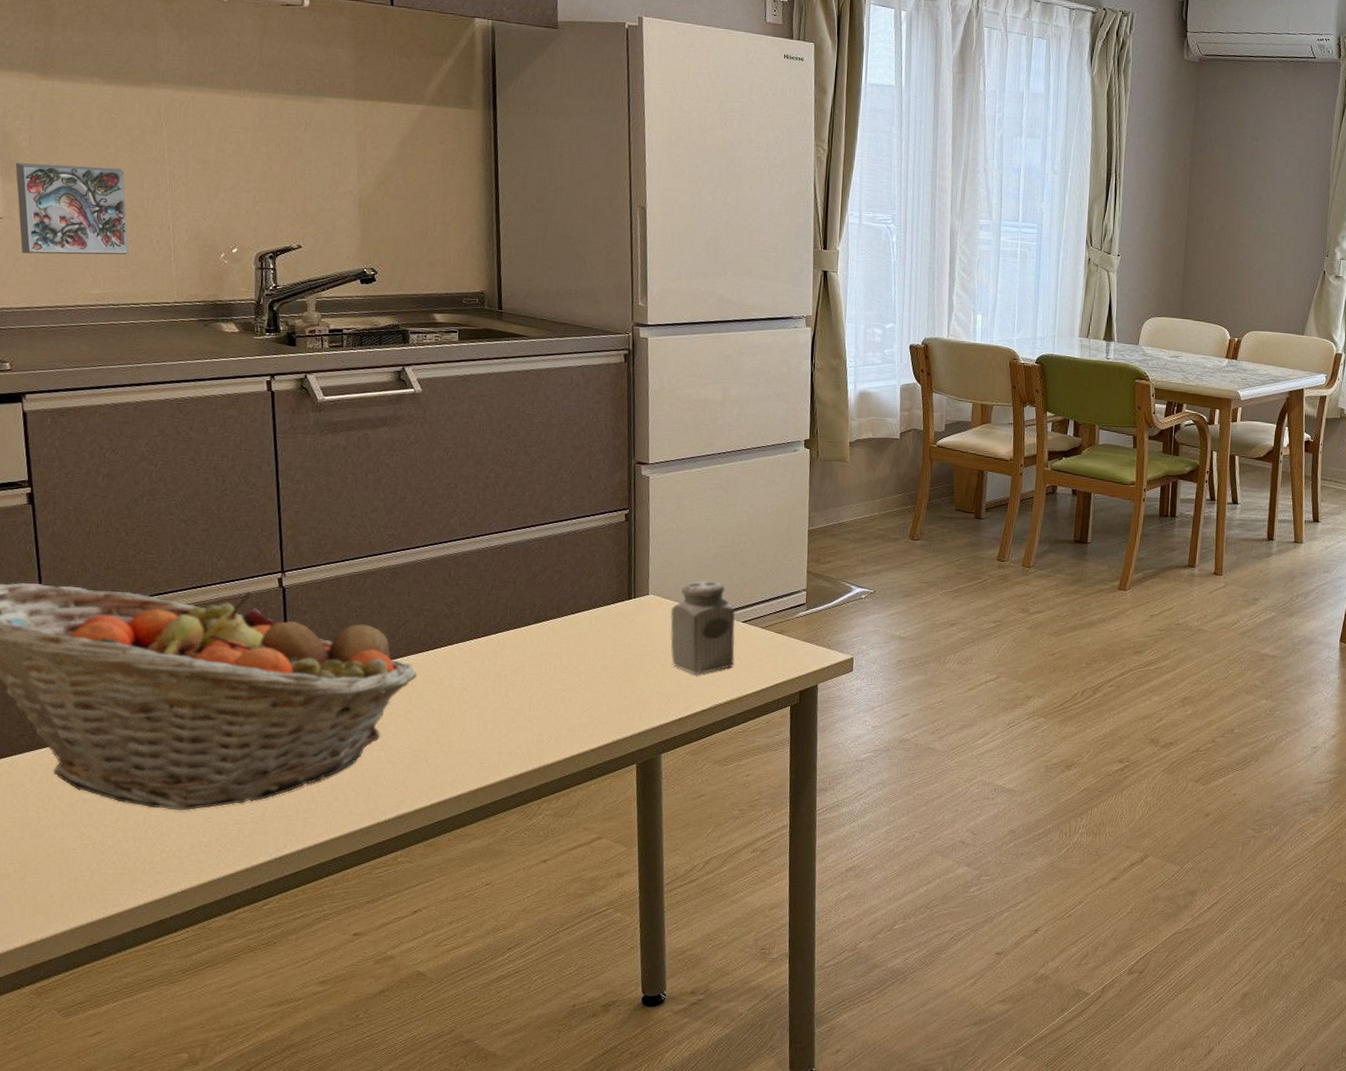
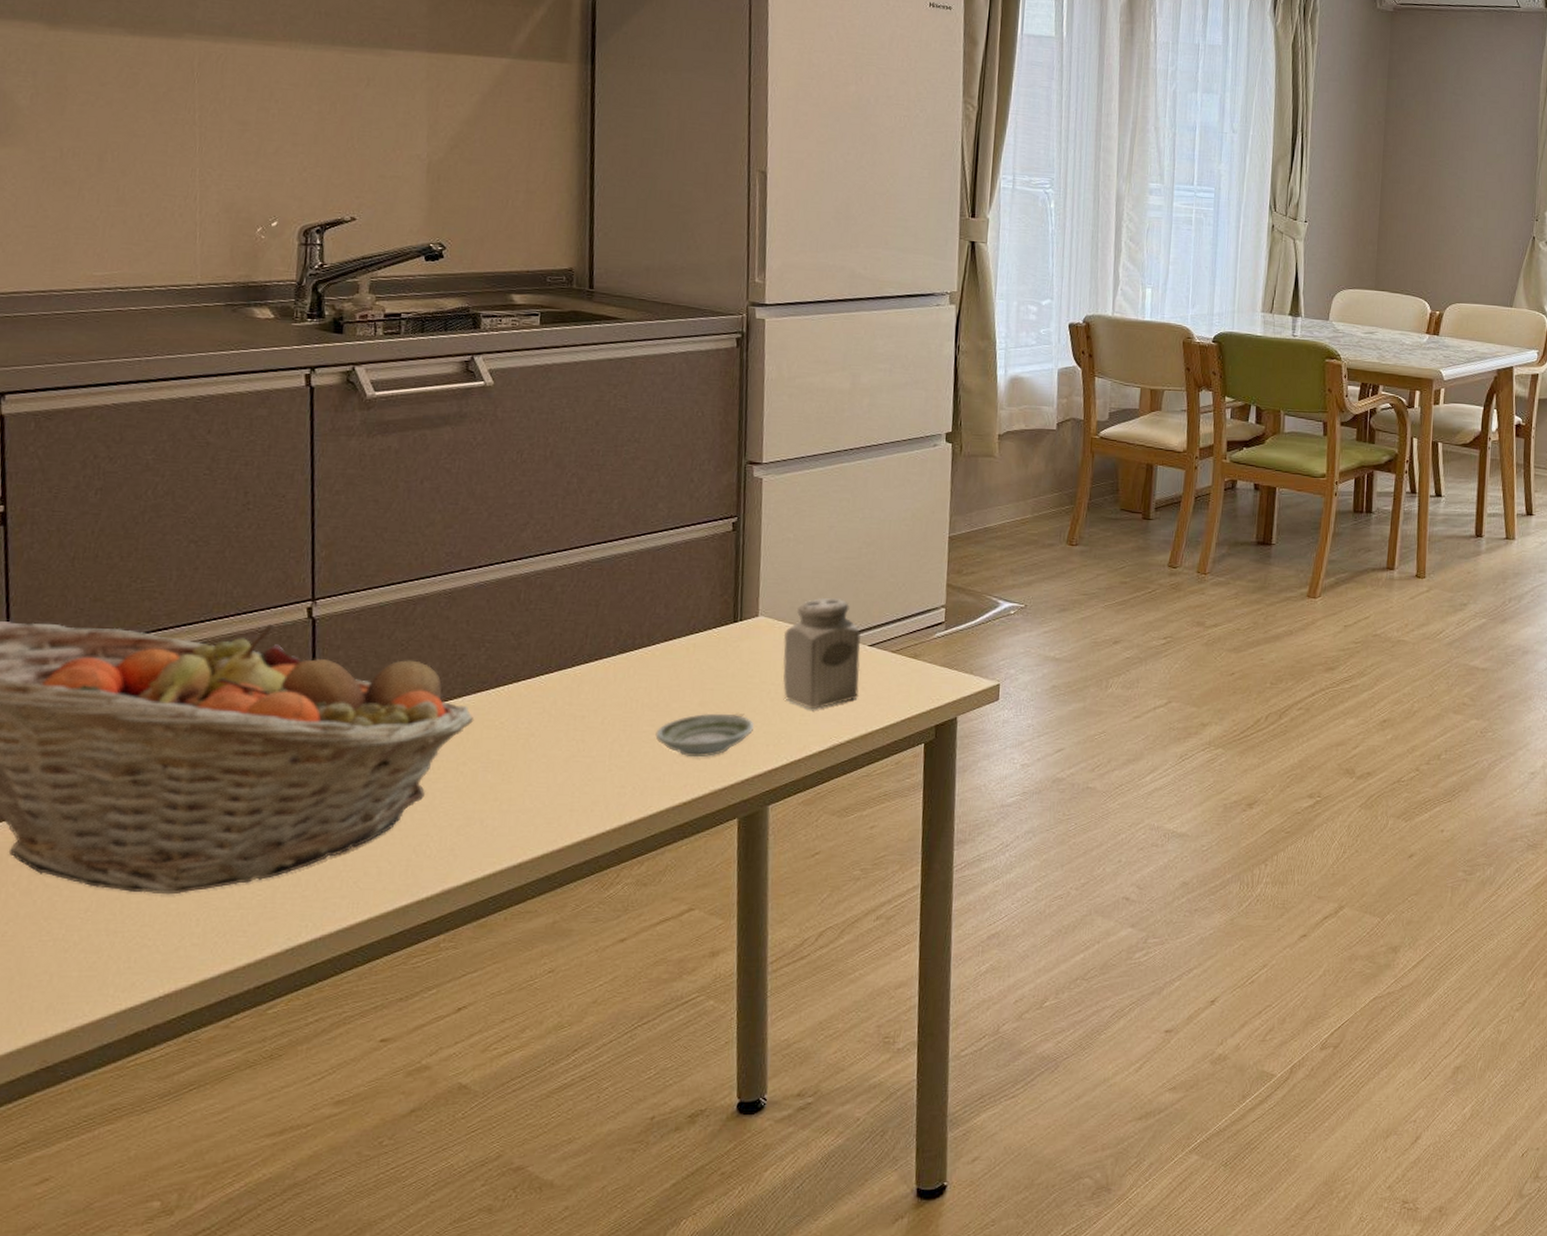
decorative tile: present [15,162,129,255] -> none [10,124,145,231]
saucer: none [566,675,647,712] -> present [655,713,754,758]

